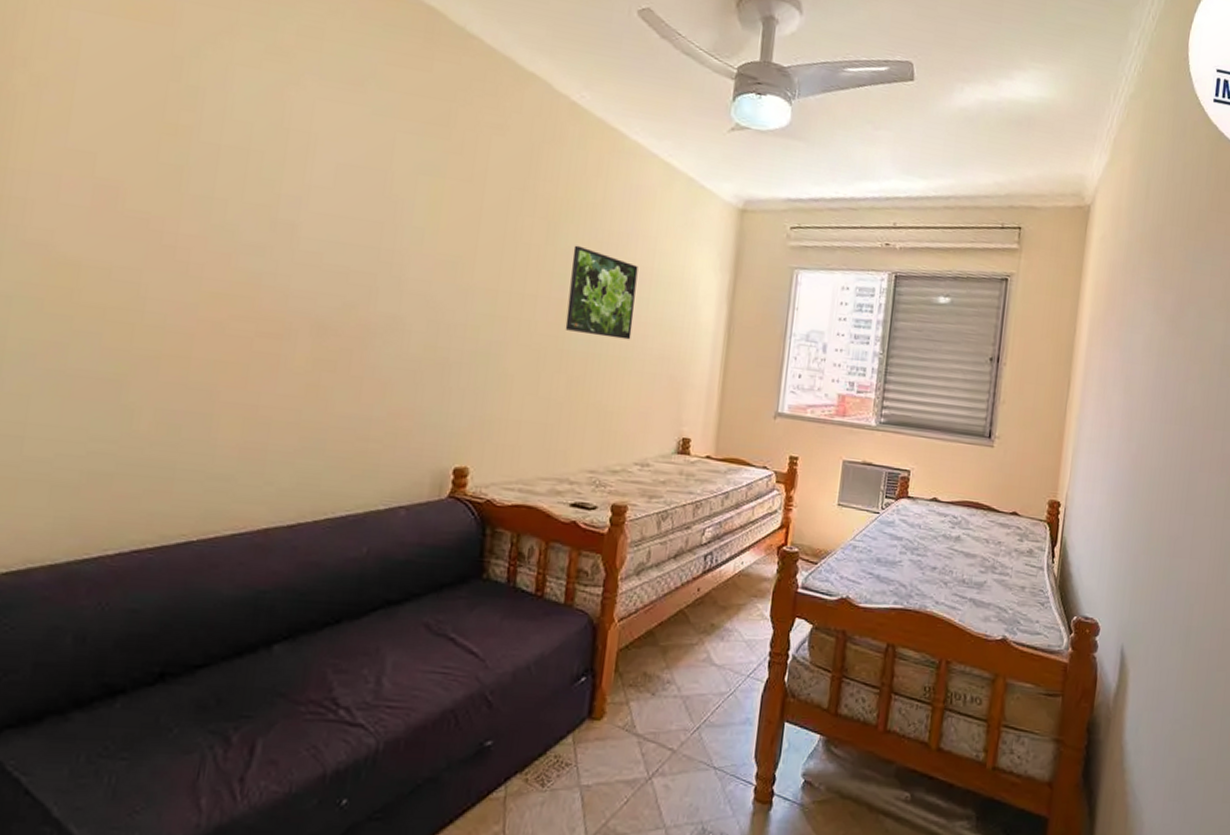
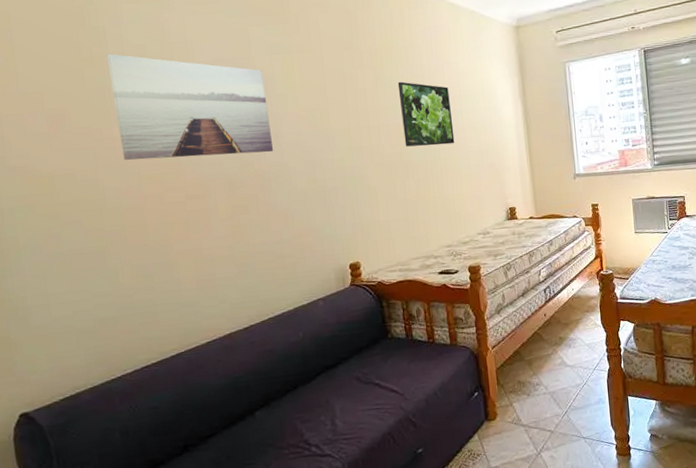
wall art: none [184,124,401,298] -> present [106,53,274,160]

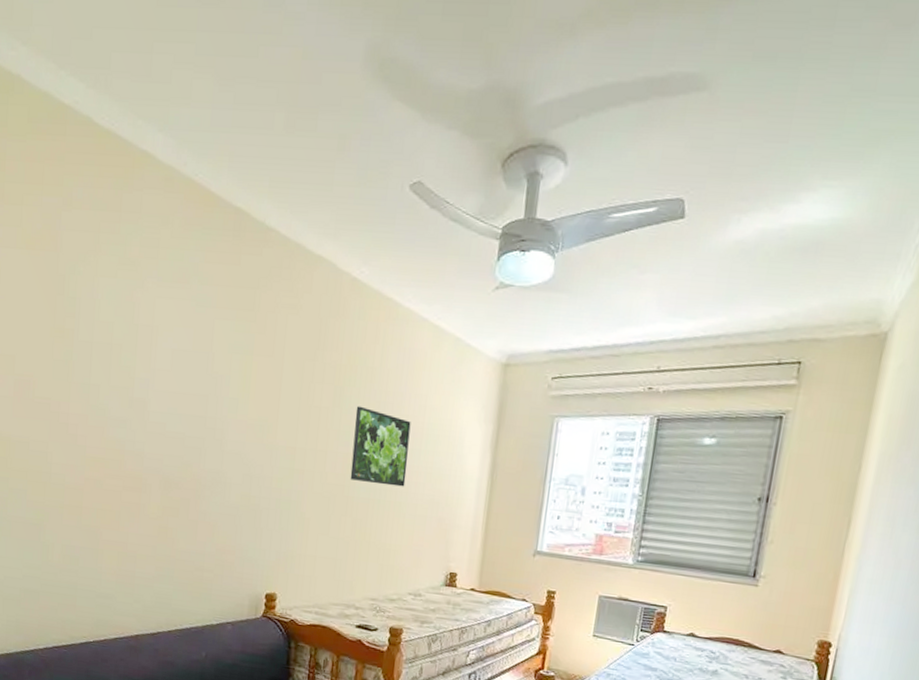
wall art: present [106,53,274,160] -> none [74,327,220,457]

